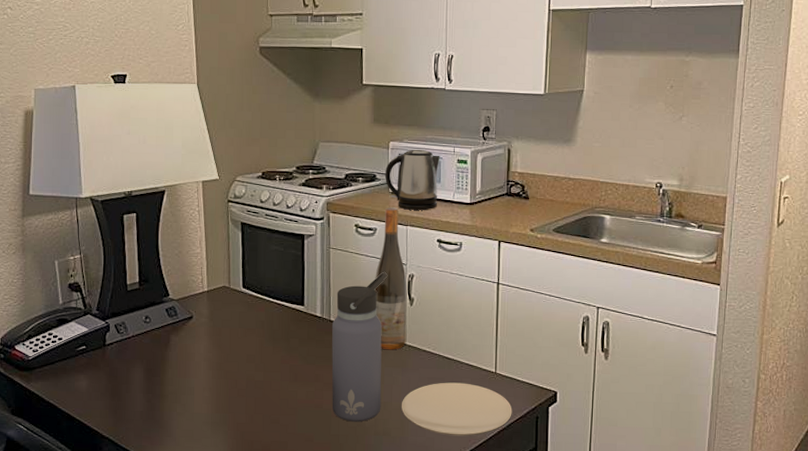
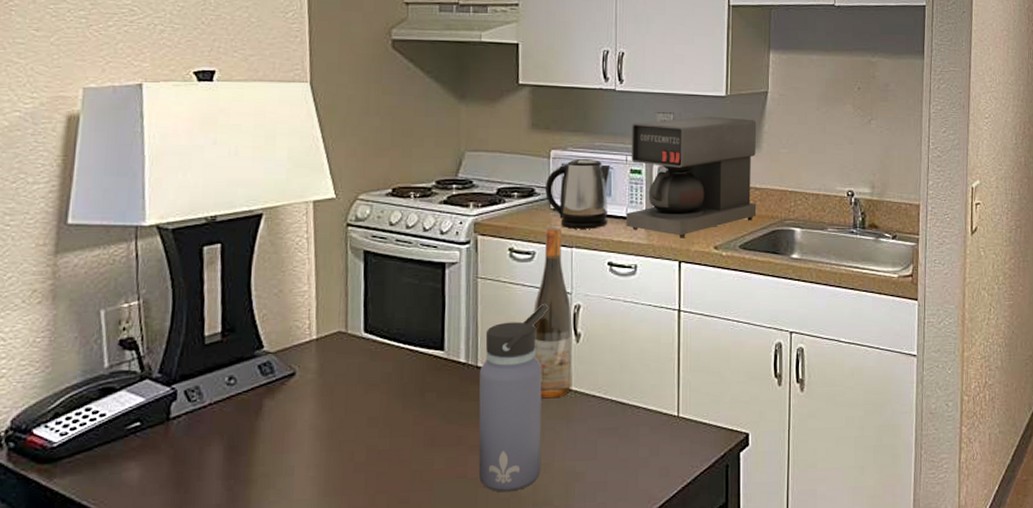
plate: present [401,382,512,436] -> none [565,431,698,498]
coffee maker: none [453,112,572,221] -> present [626,116,757,239]

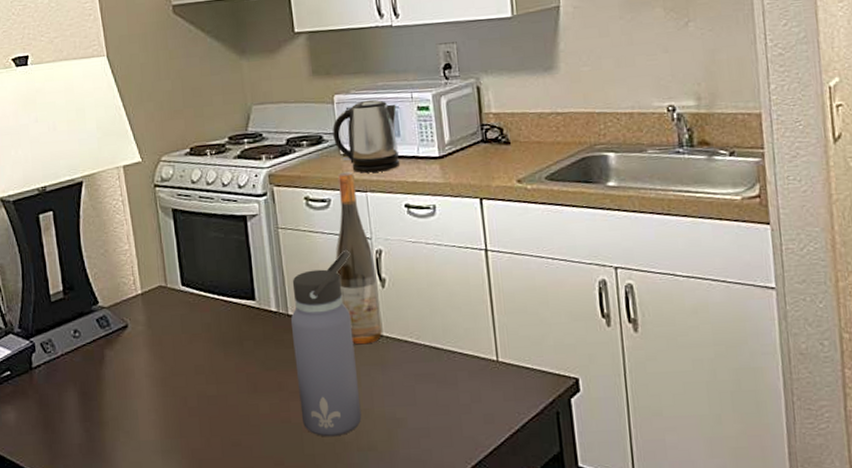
coffee maker: present [626,116,757,239] -> none [413,38,562,174]

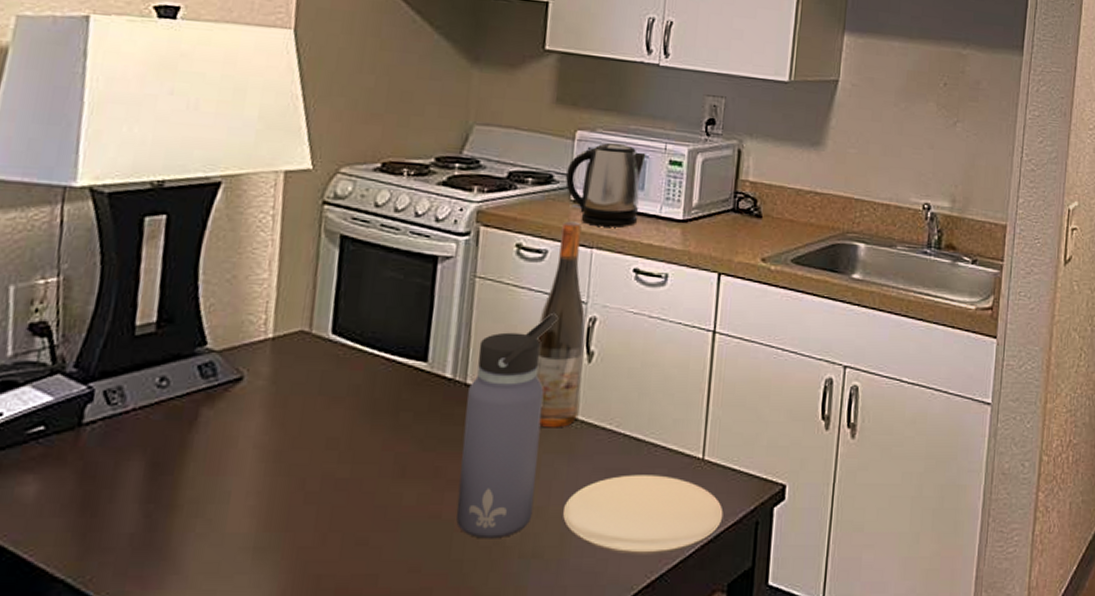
plate: none [385,377,526,445] -> present [562,474,724,555]

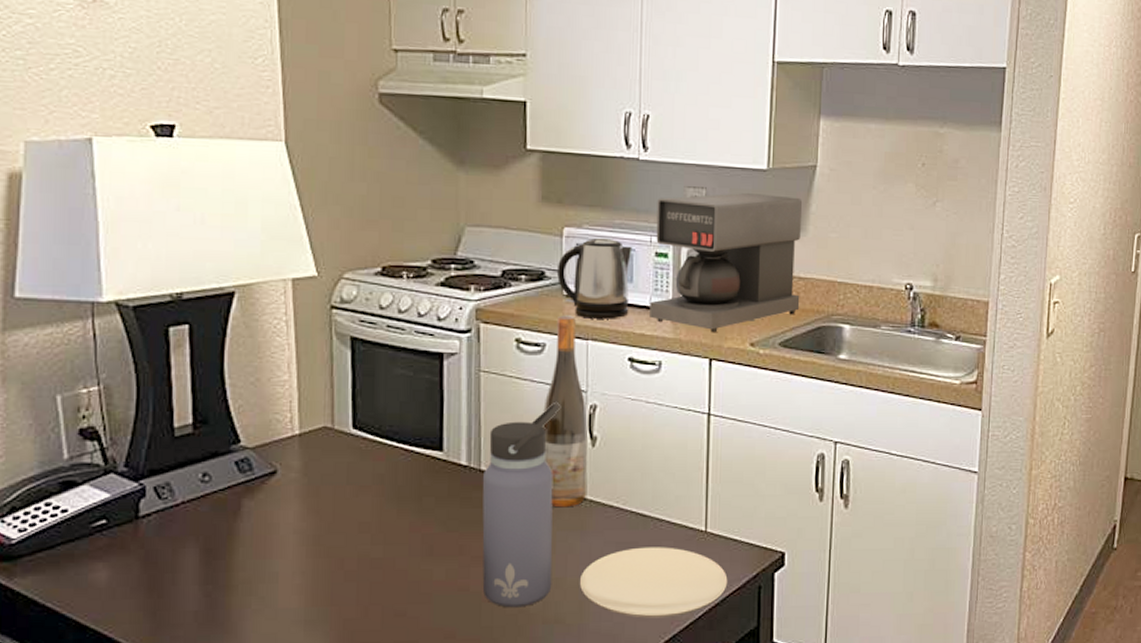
coffee maker: none [659,103,823,246] -> present [650,192,803,333]

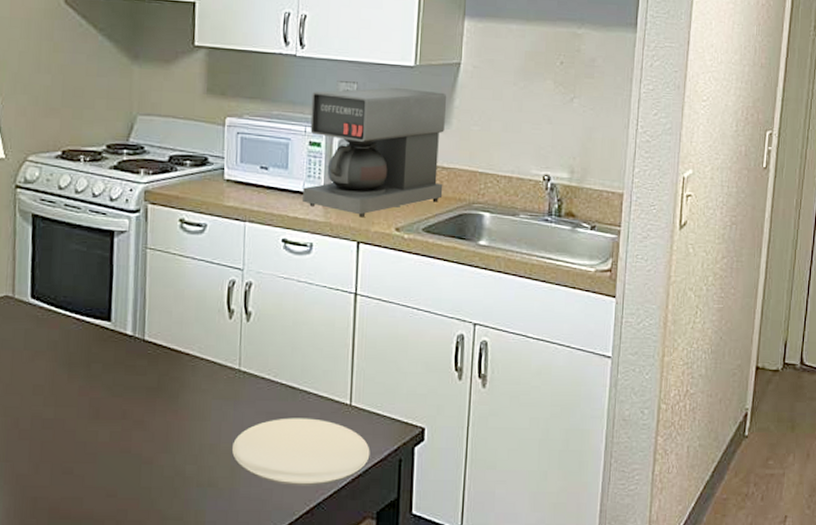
water bottle: present [482,403,560,608] -> none [143,279,218,471]
wine bottle: present [541,315,588,508] -> none [201,198,244,378]
kettle: present [557,237,633,319] -> none [219,127,288,203]

